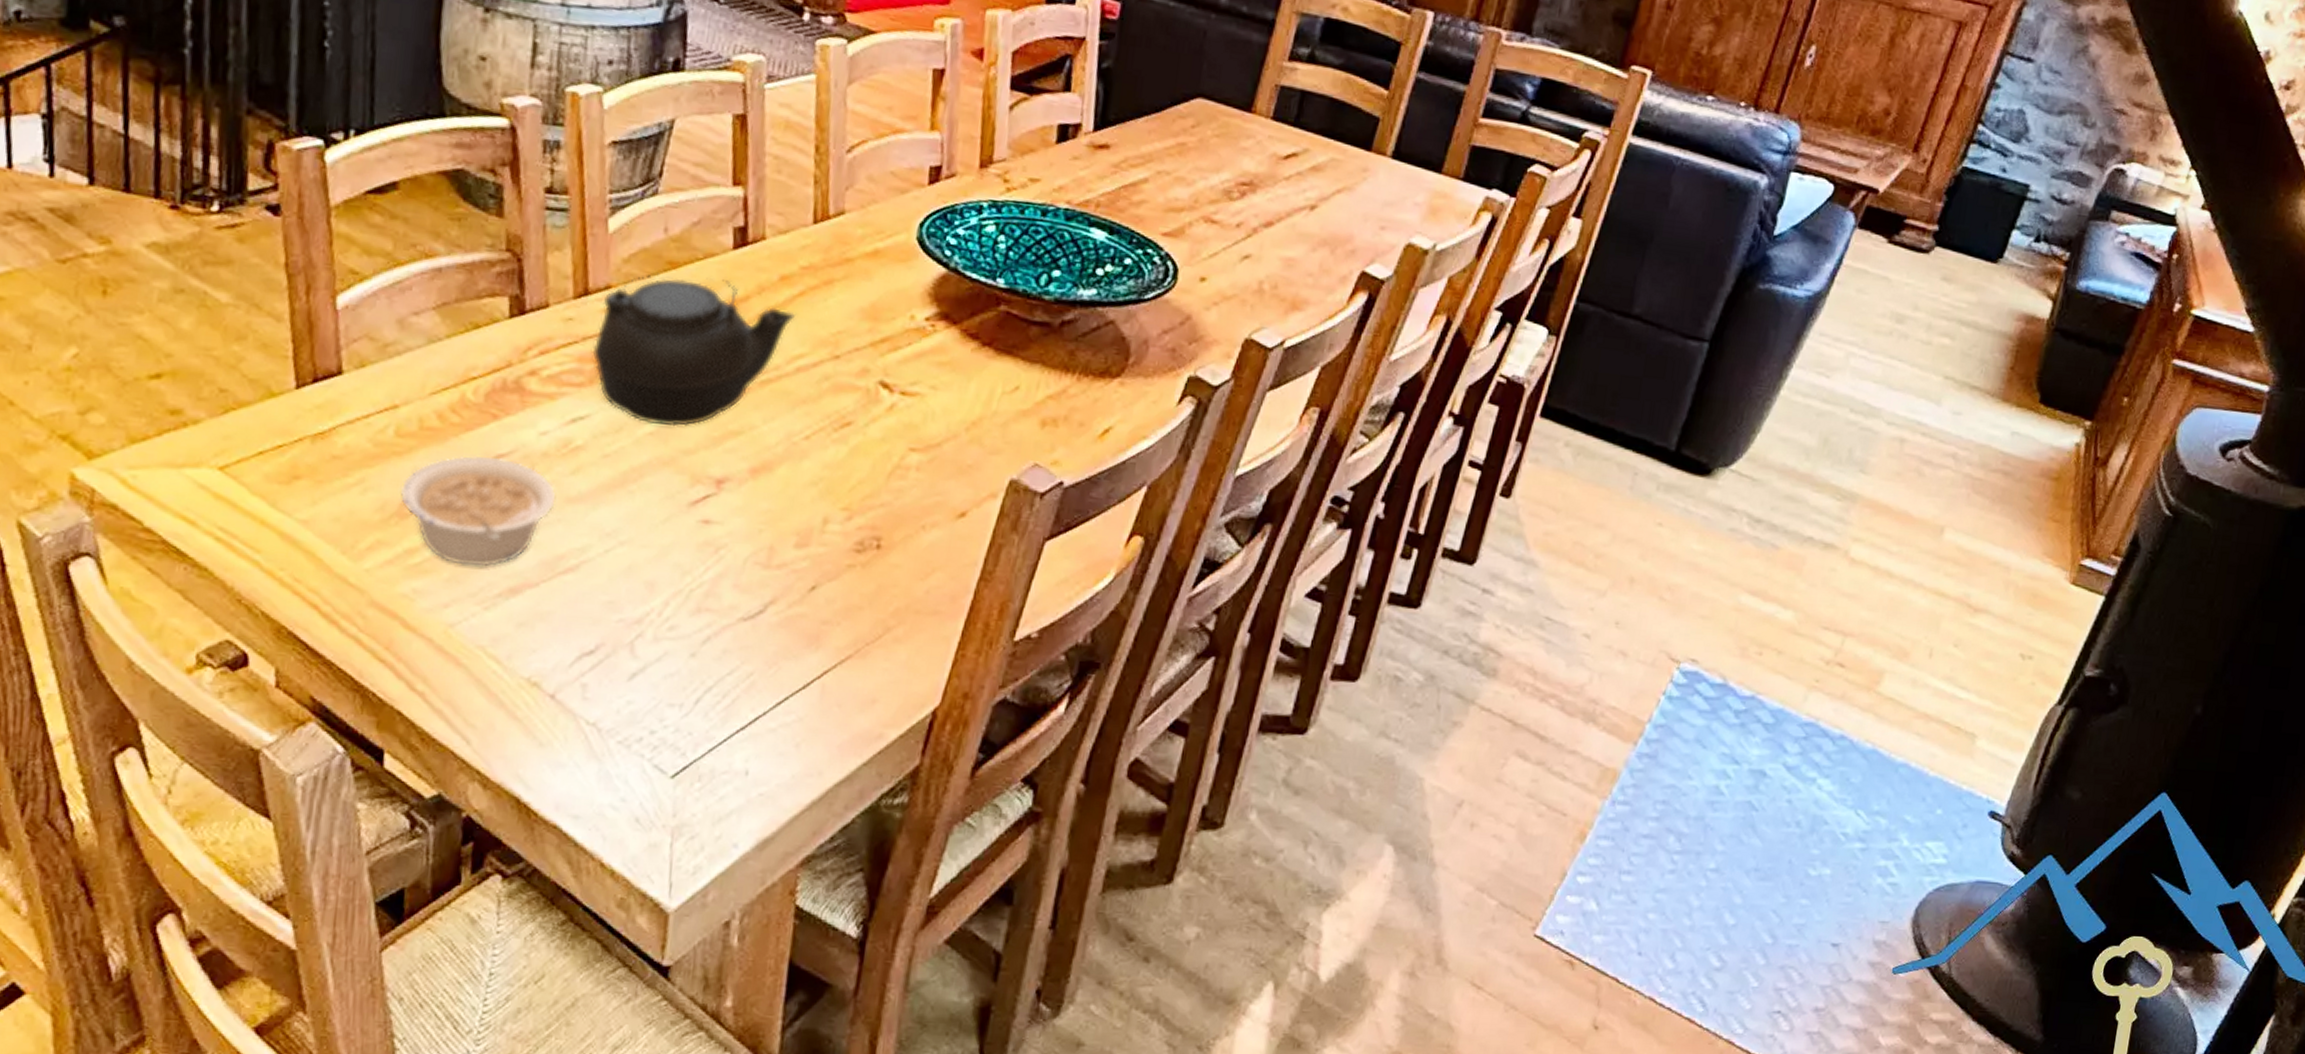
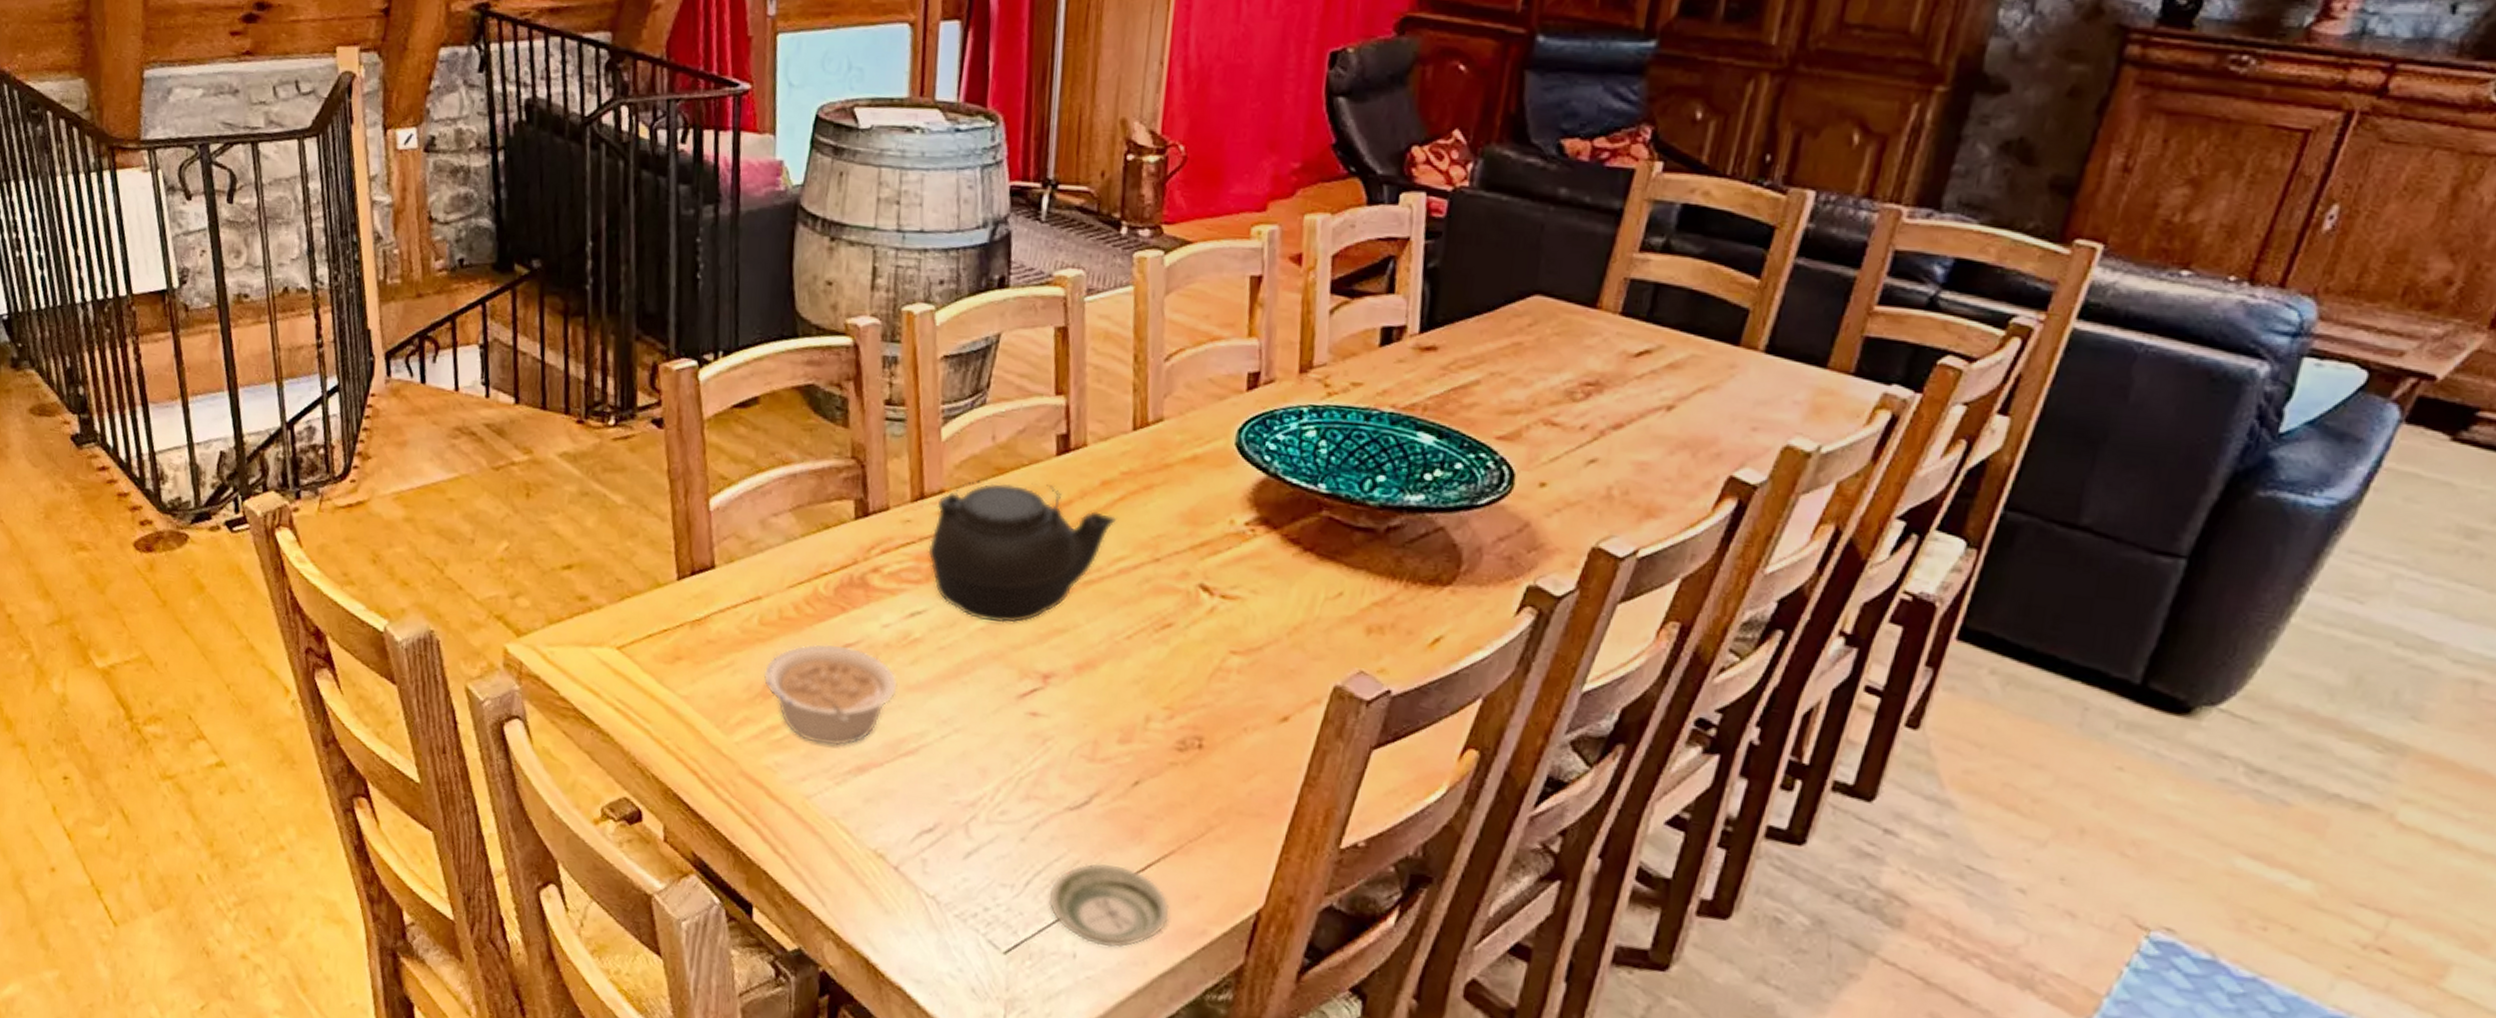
saucer: none [720,675,846,761] -> present [1048,863,1170,948]

